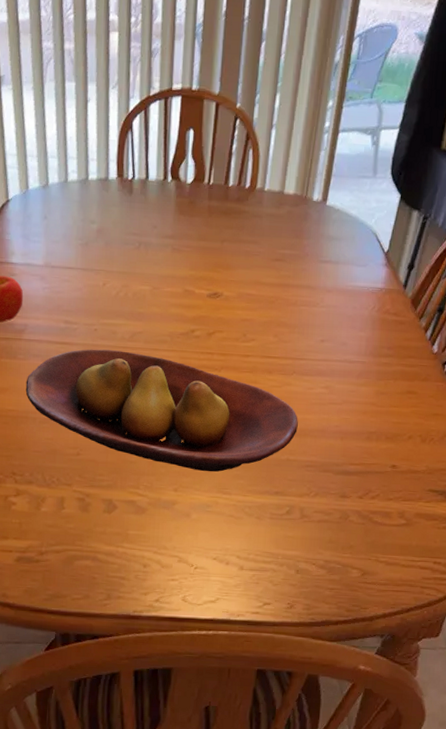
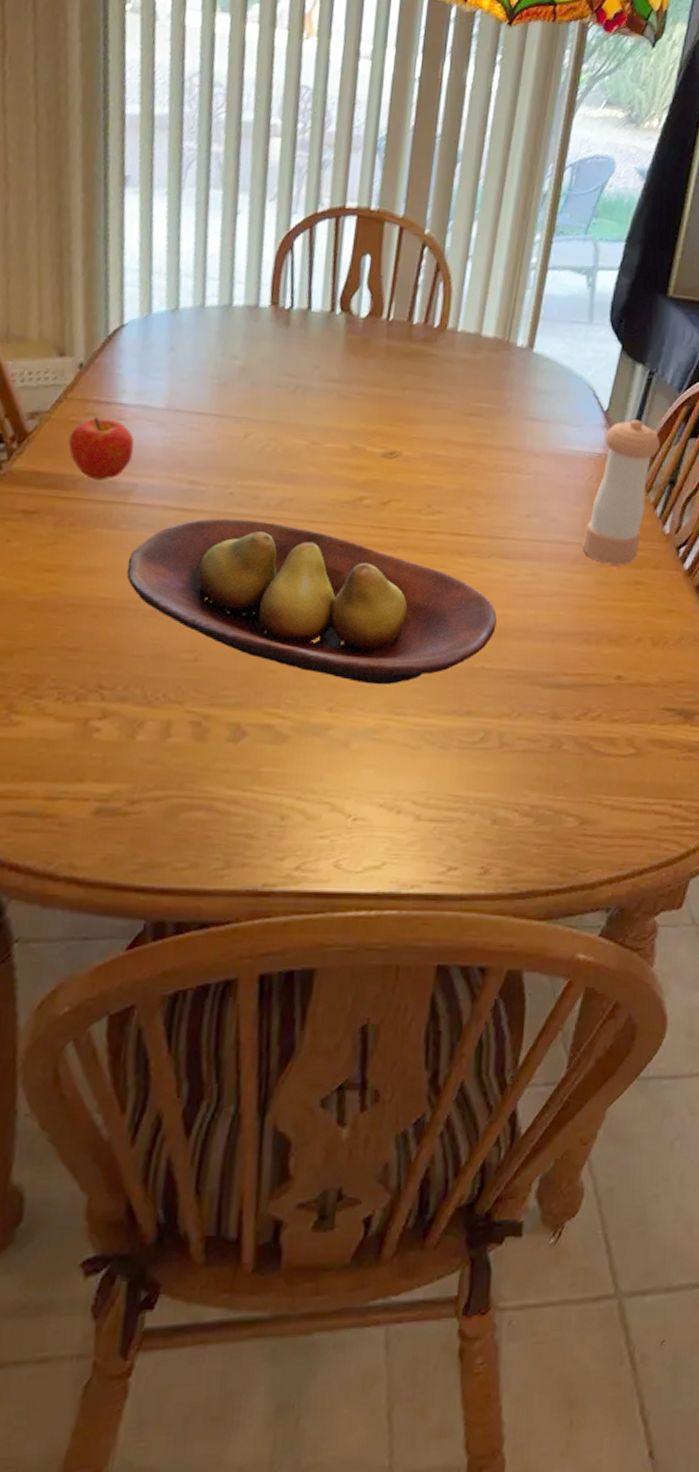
pepper shaker: none [366,258,431,379] -> present [582,419,660,566]

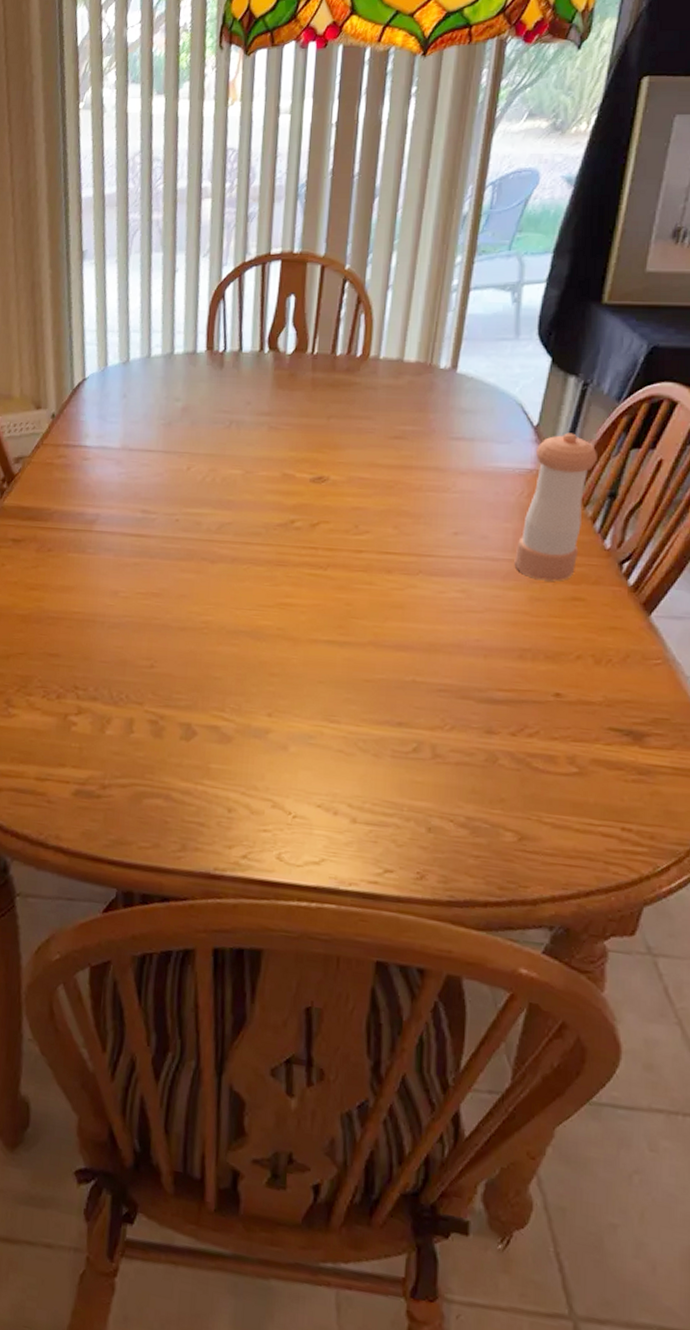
fruit: present [68,417,135,481] -> none [45,458,97,512]
fruit bowl: present [126,518,497,685] -> none [93,542,427,694]

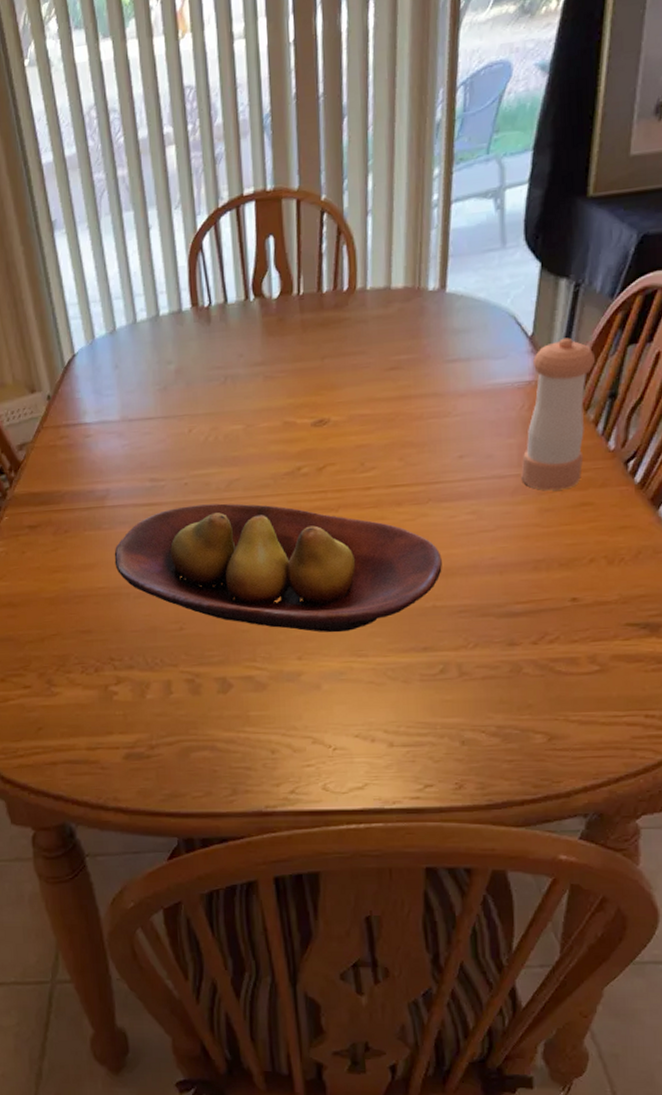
fruit bowl: none [93,542,427,694] -> present [114,503,442,633]

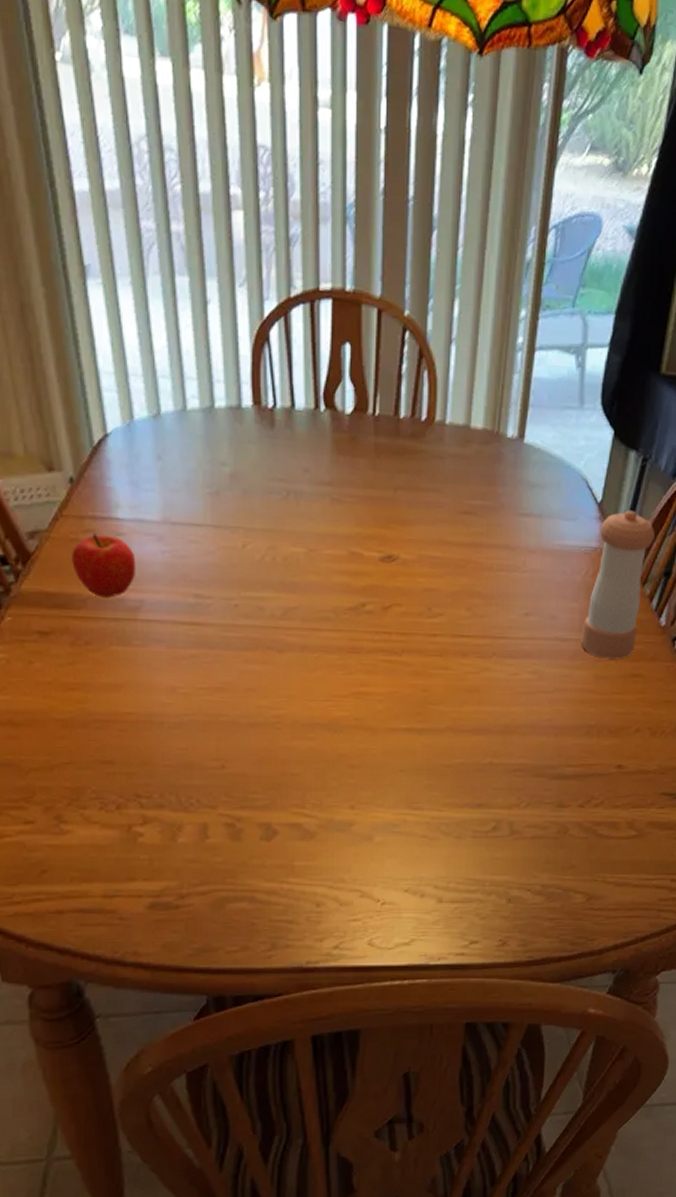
fruit: none [51,438,102,492] -> present [72,533,137,598]
fruit bowl: present [114,503,442,633] -> none [146,630,502,783]

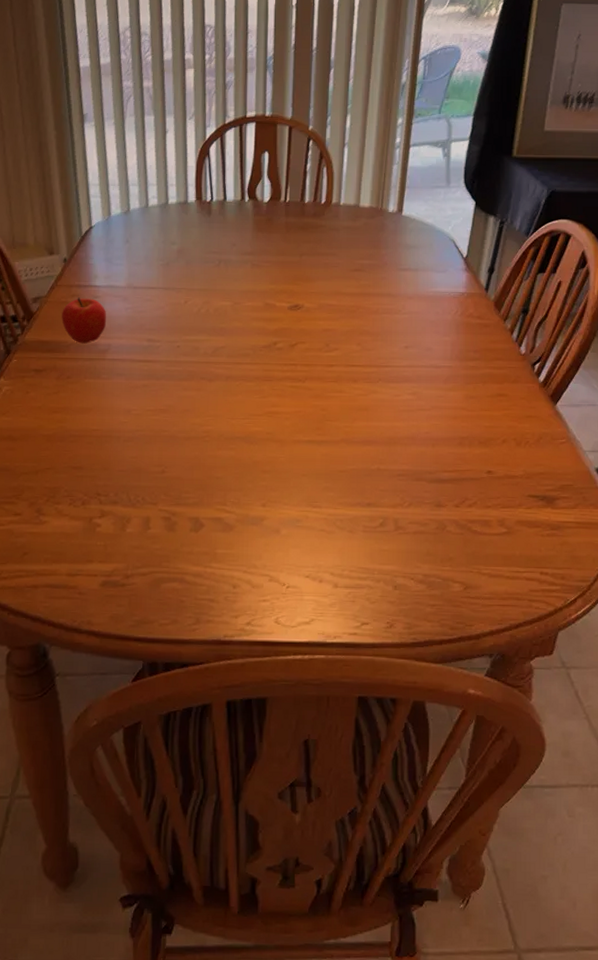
pepper shaker: present [581,510,655,659] -> none [453,262,513,382]

